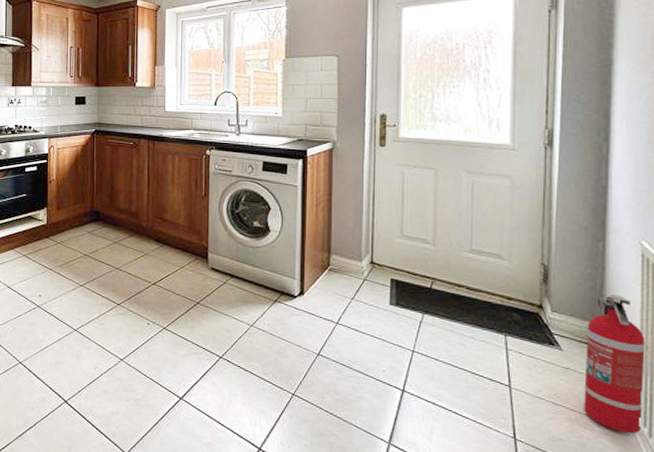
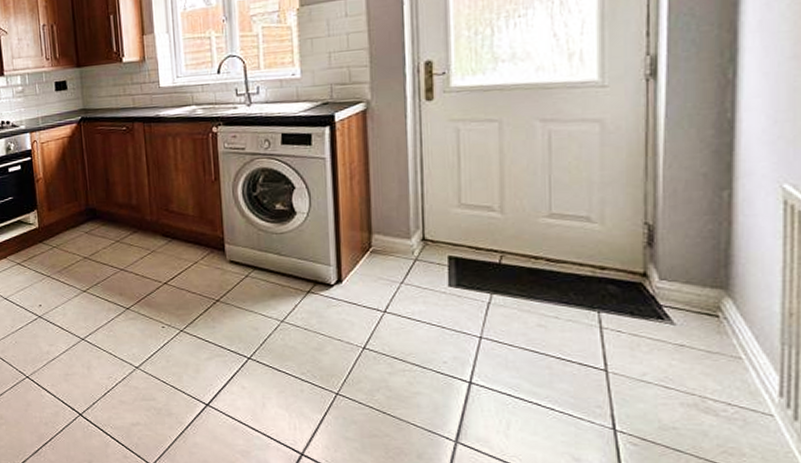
fire extinguisher: present [584,293,645,434] -> none [705,252,788,417]

